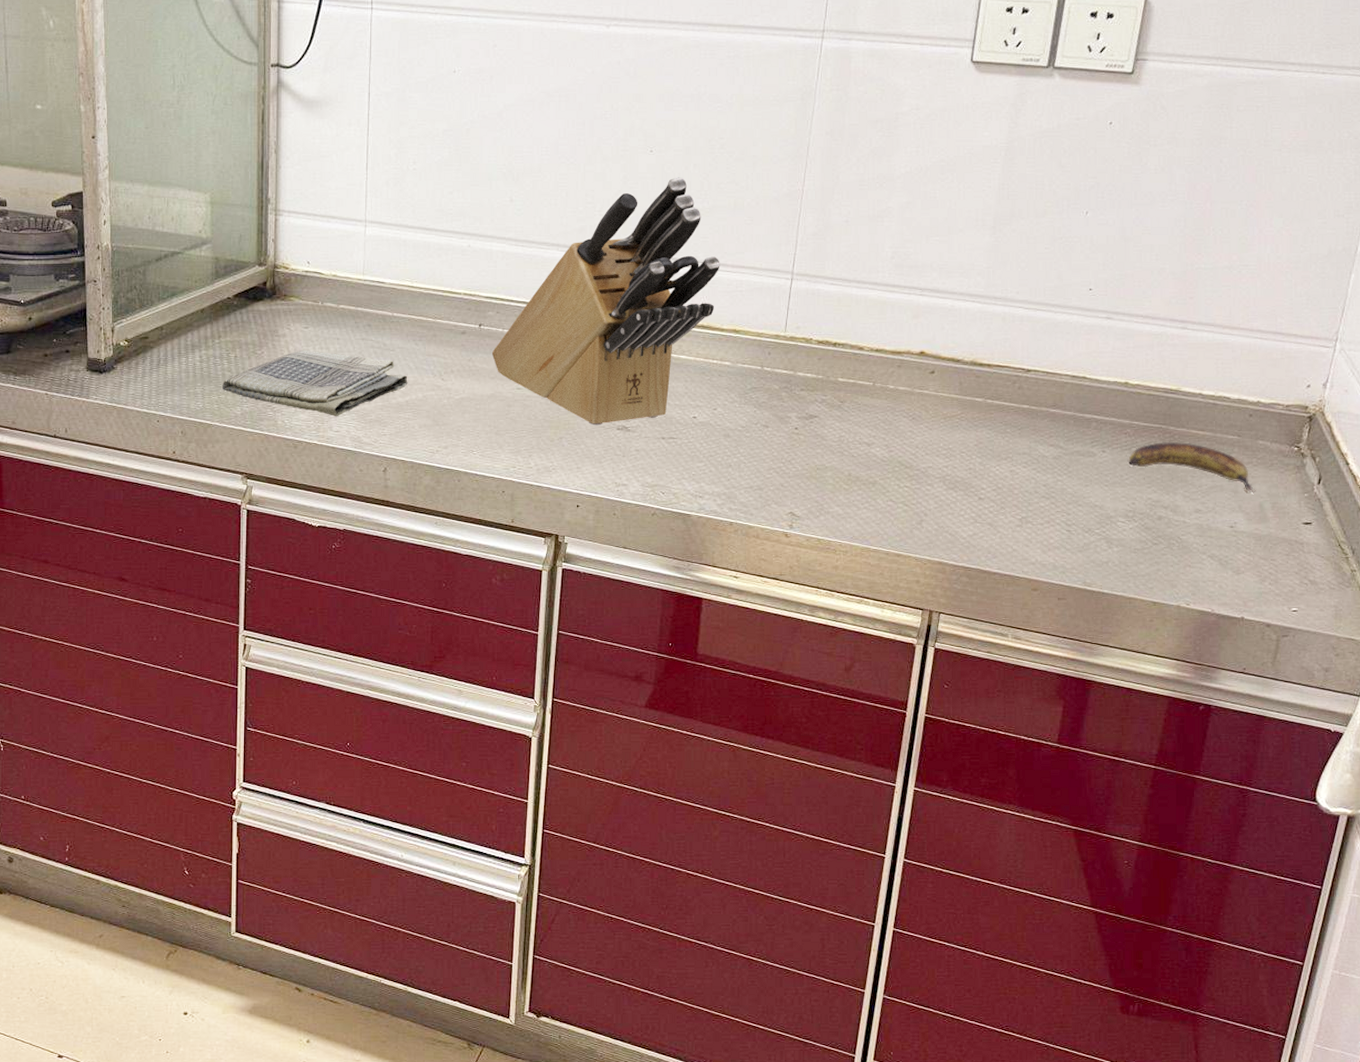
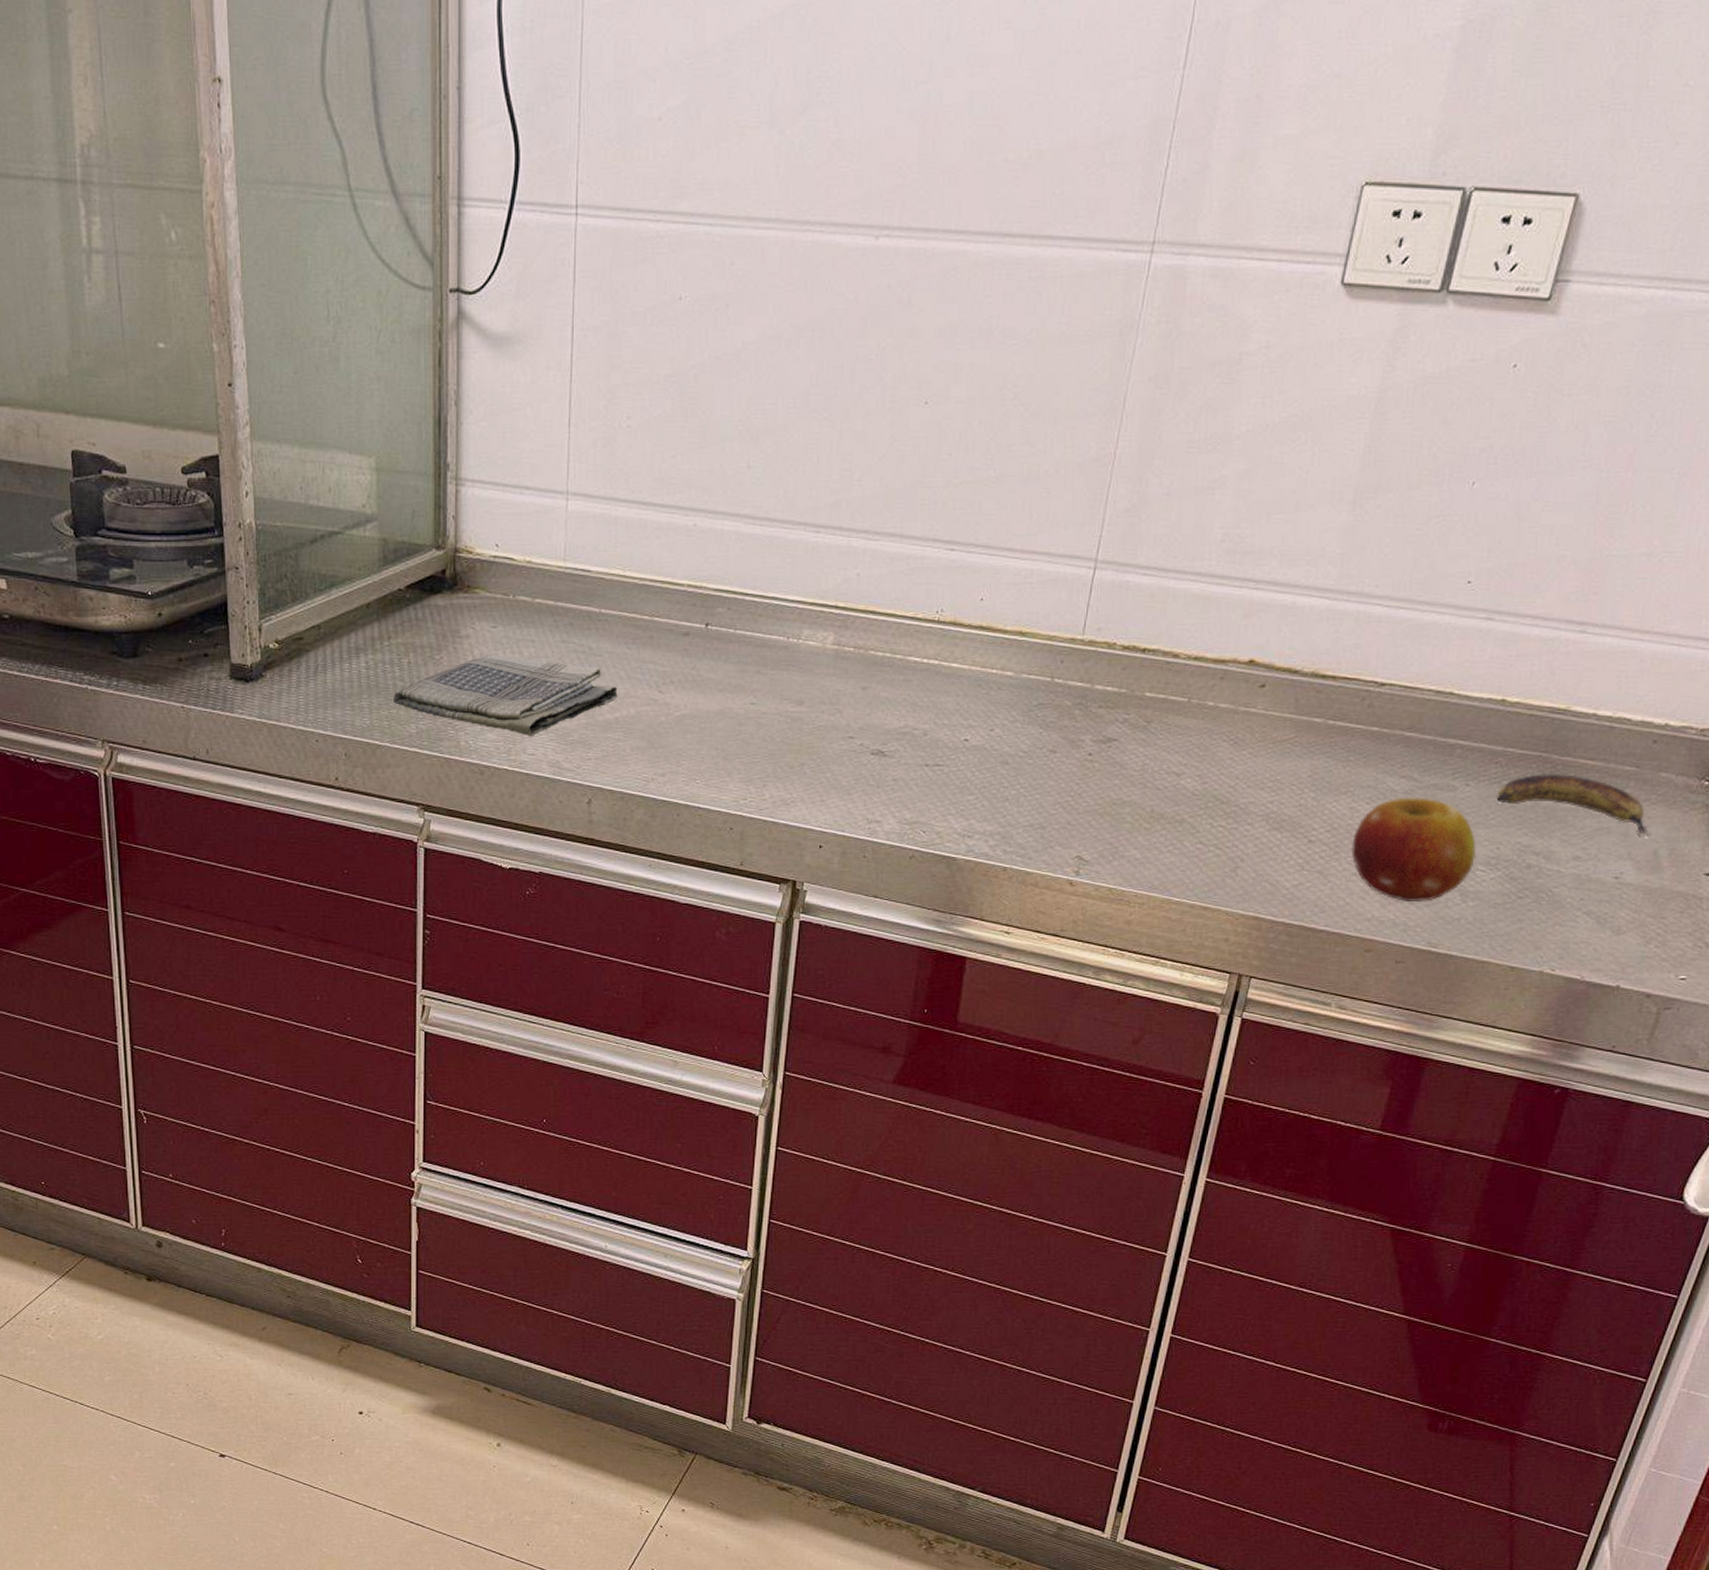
knife block: present [491,177,720,426] -> none [720,437,1007,749]
fruit: none [1014,462,1116,549] -> present [1351,797,1477,903]

